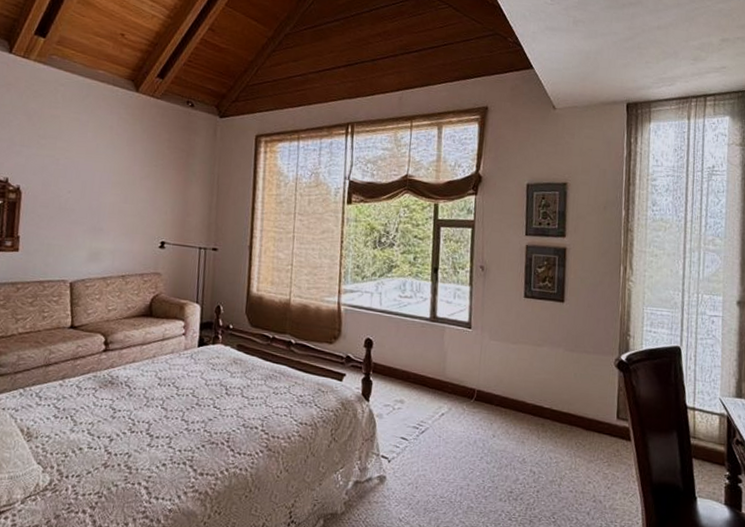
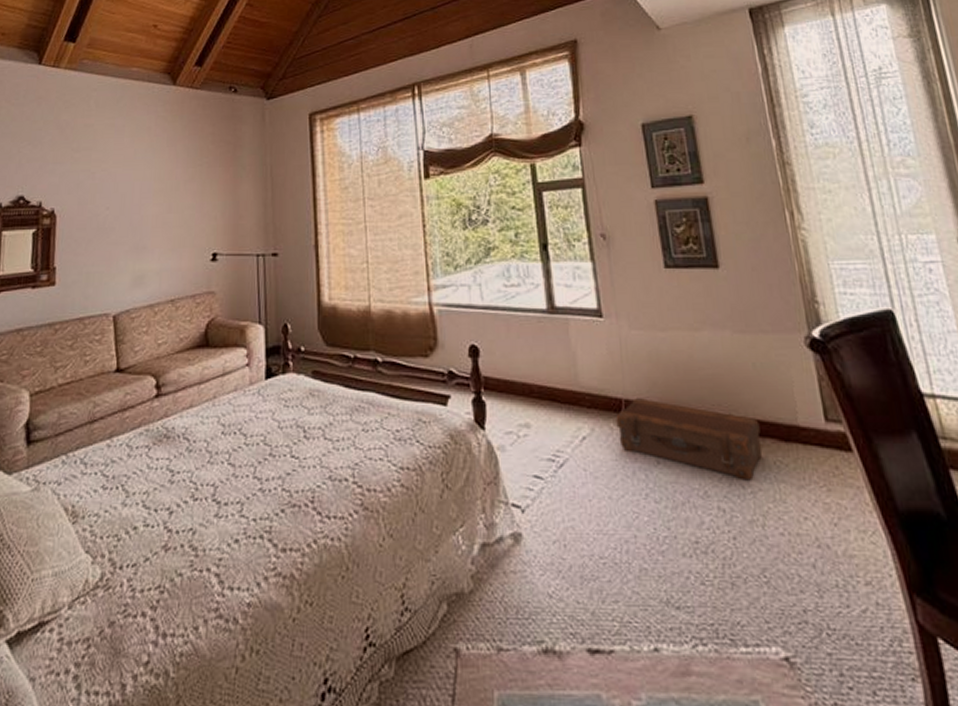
suitcase: none [468,390,571,454] -> present [616,398,763,481]

